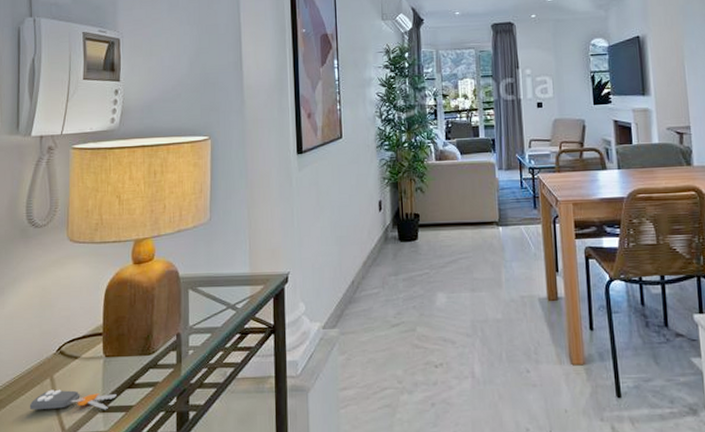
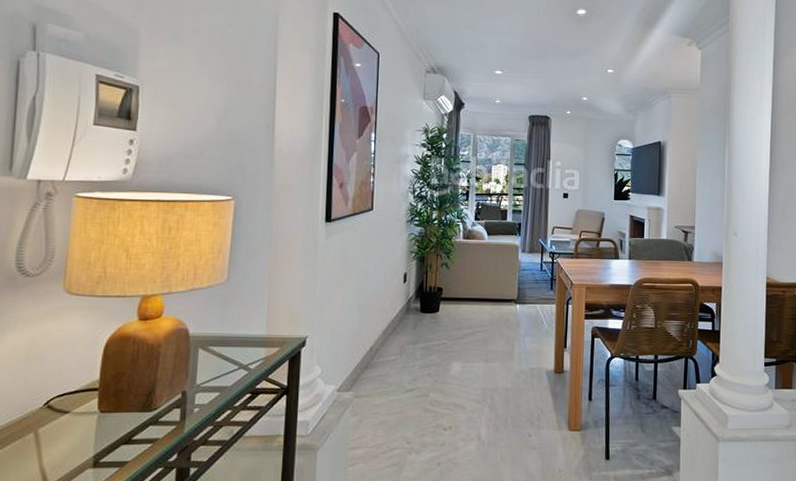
key chain: present [29,389,117,411] -> none [7,444,110,465]

